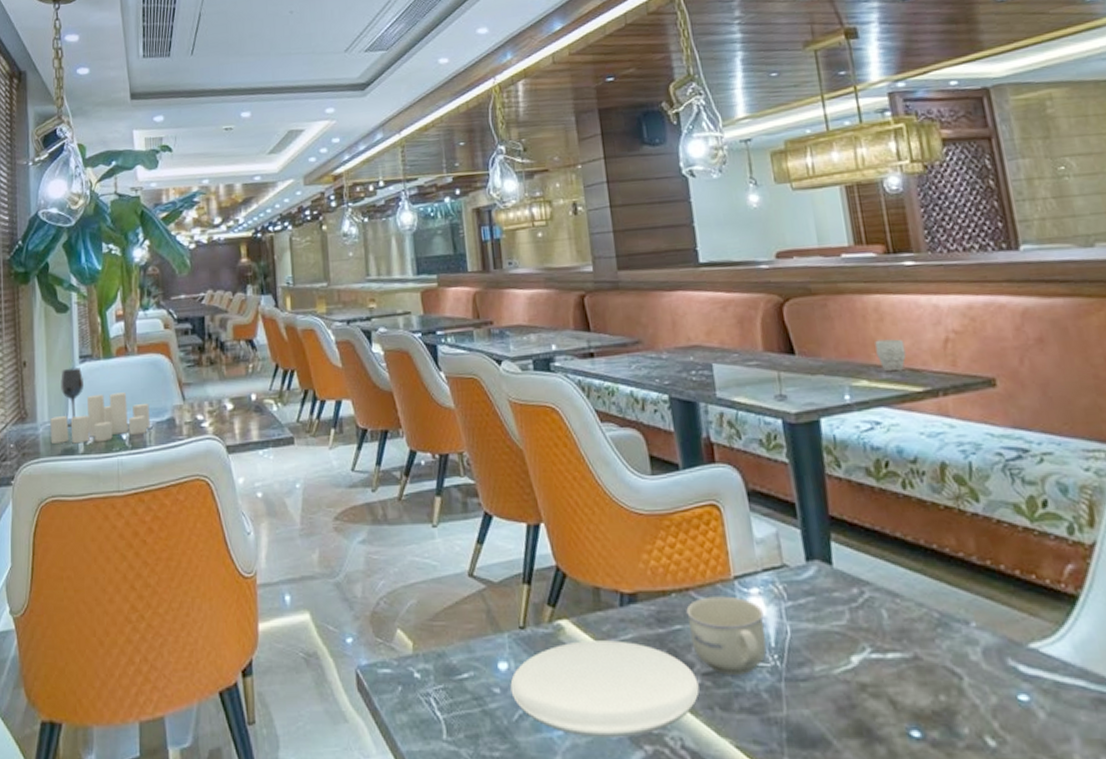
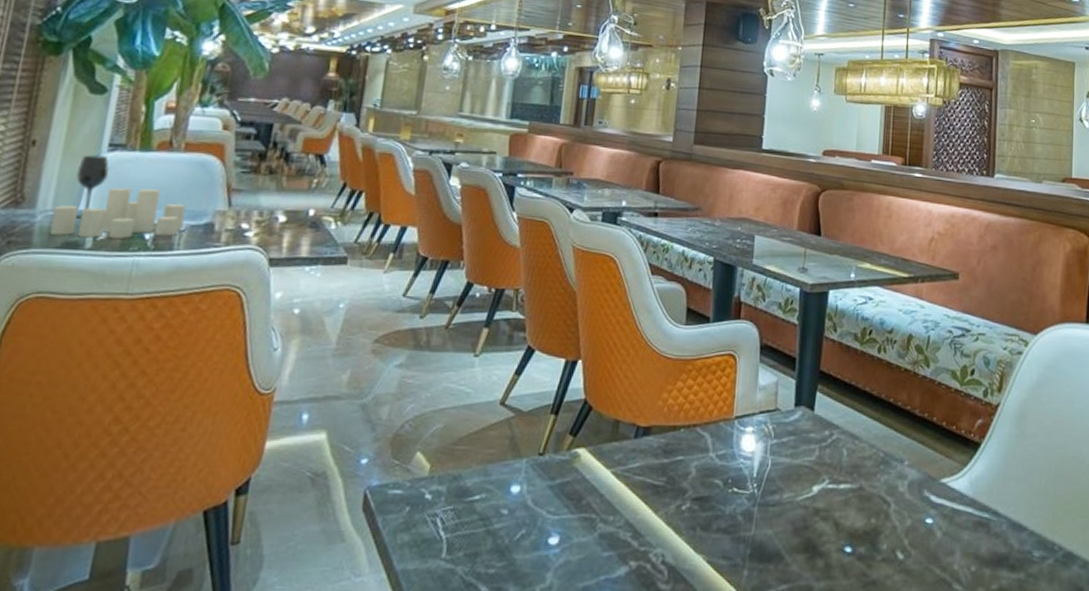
plate: present [510,640,700,738] -> none [518,468,688,555]
cup: present [686,596,767,675] -> none [689,432,753,500]
cup: present [875,339,907,372] -> none [881,232,902,259]

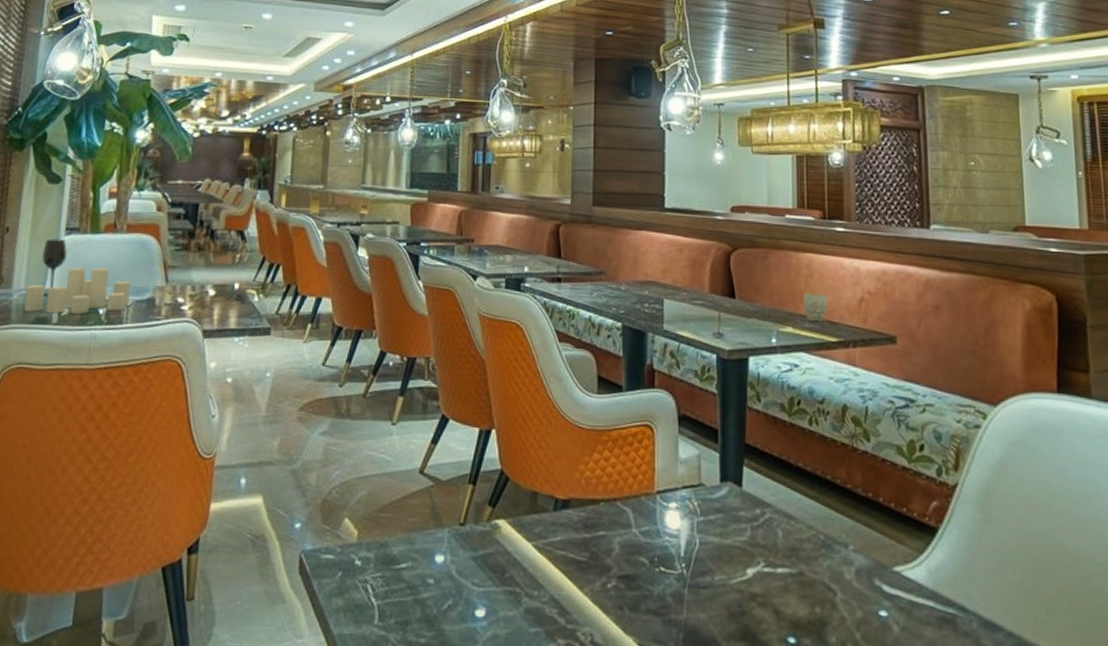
cup: none [881,232,902,259] -> present [803,293,827,322]

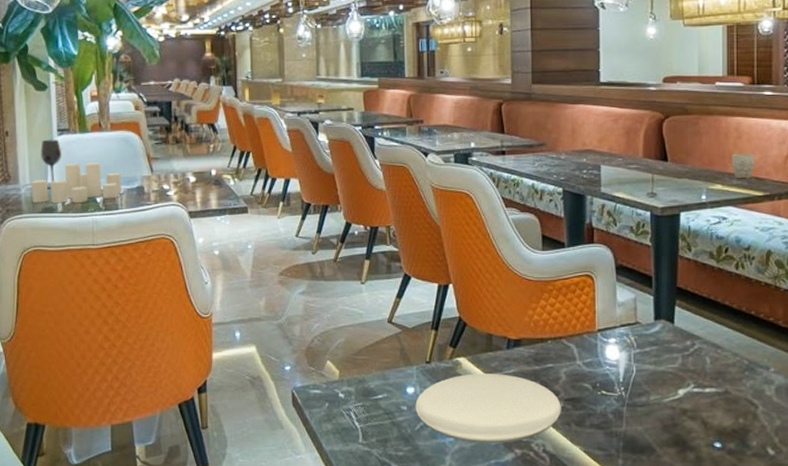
plate: none [443,540,613,631] -> present [415,373,561,444]

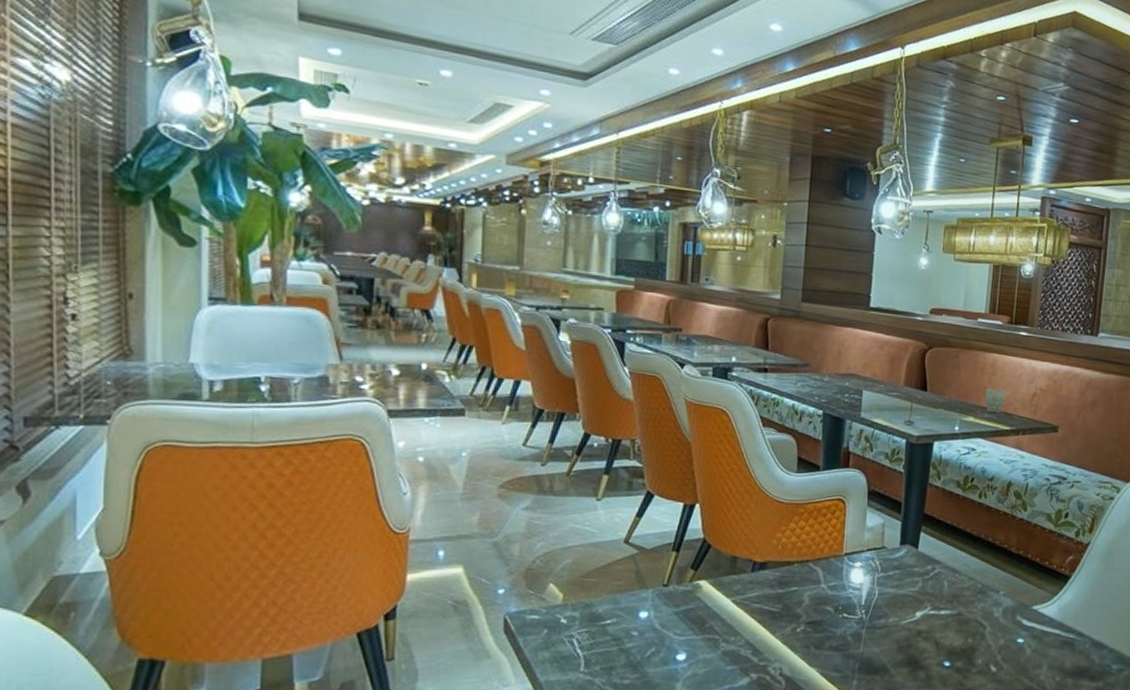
candle: present [31,163,122,204] -> none [164,340,298,392]
wine glass: present [40,139,61,190] -> none [181,308,212,371]
plate: present [415,373,561,444] -> none [647,597,802,668]

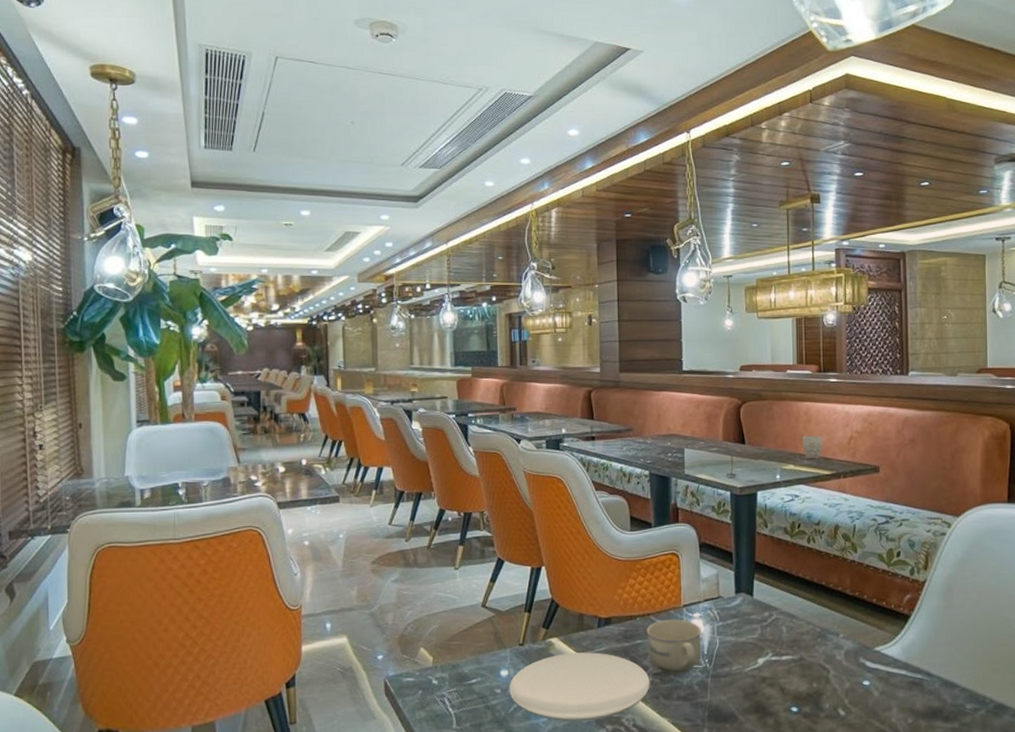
plate: none [647,597,802,668] -> present [509,652,650,722]
cup: none [803,567,861,624] -> present [646,619,702,674]

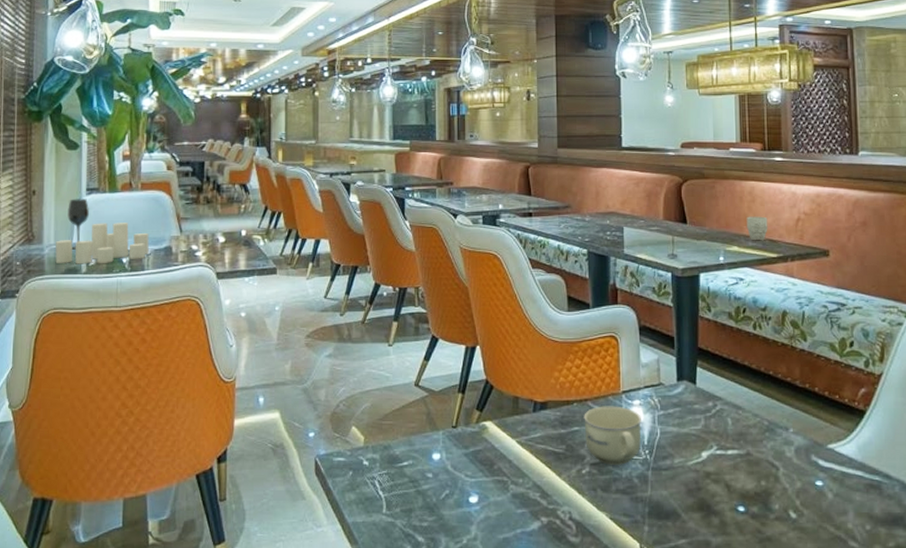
candle: none [107,454,206,498] -> present [55,223,149,264]
wine glass: none [117,431,141,483] -> present [67,199,89,250]
plate: present [509,652,650,722] -> none [441,438,587,512]

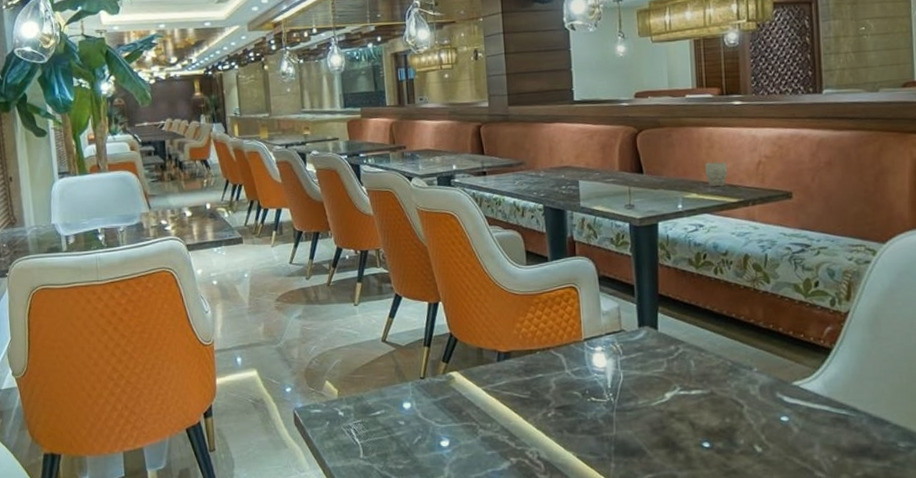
candle: present [55,223,149,264] -> none [36,202,122,244]
wine glass: present [67,199,89,250] -> none [43,182,64,230]
cup: present [584,406,642,465] -> none [547,353,605,408]

